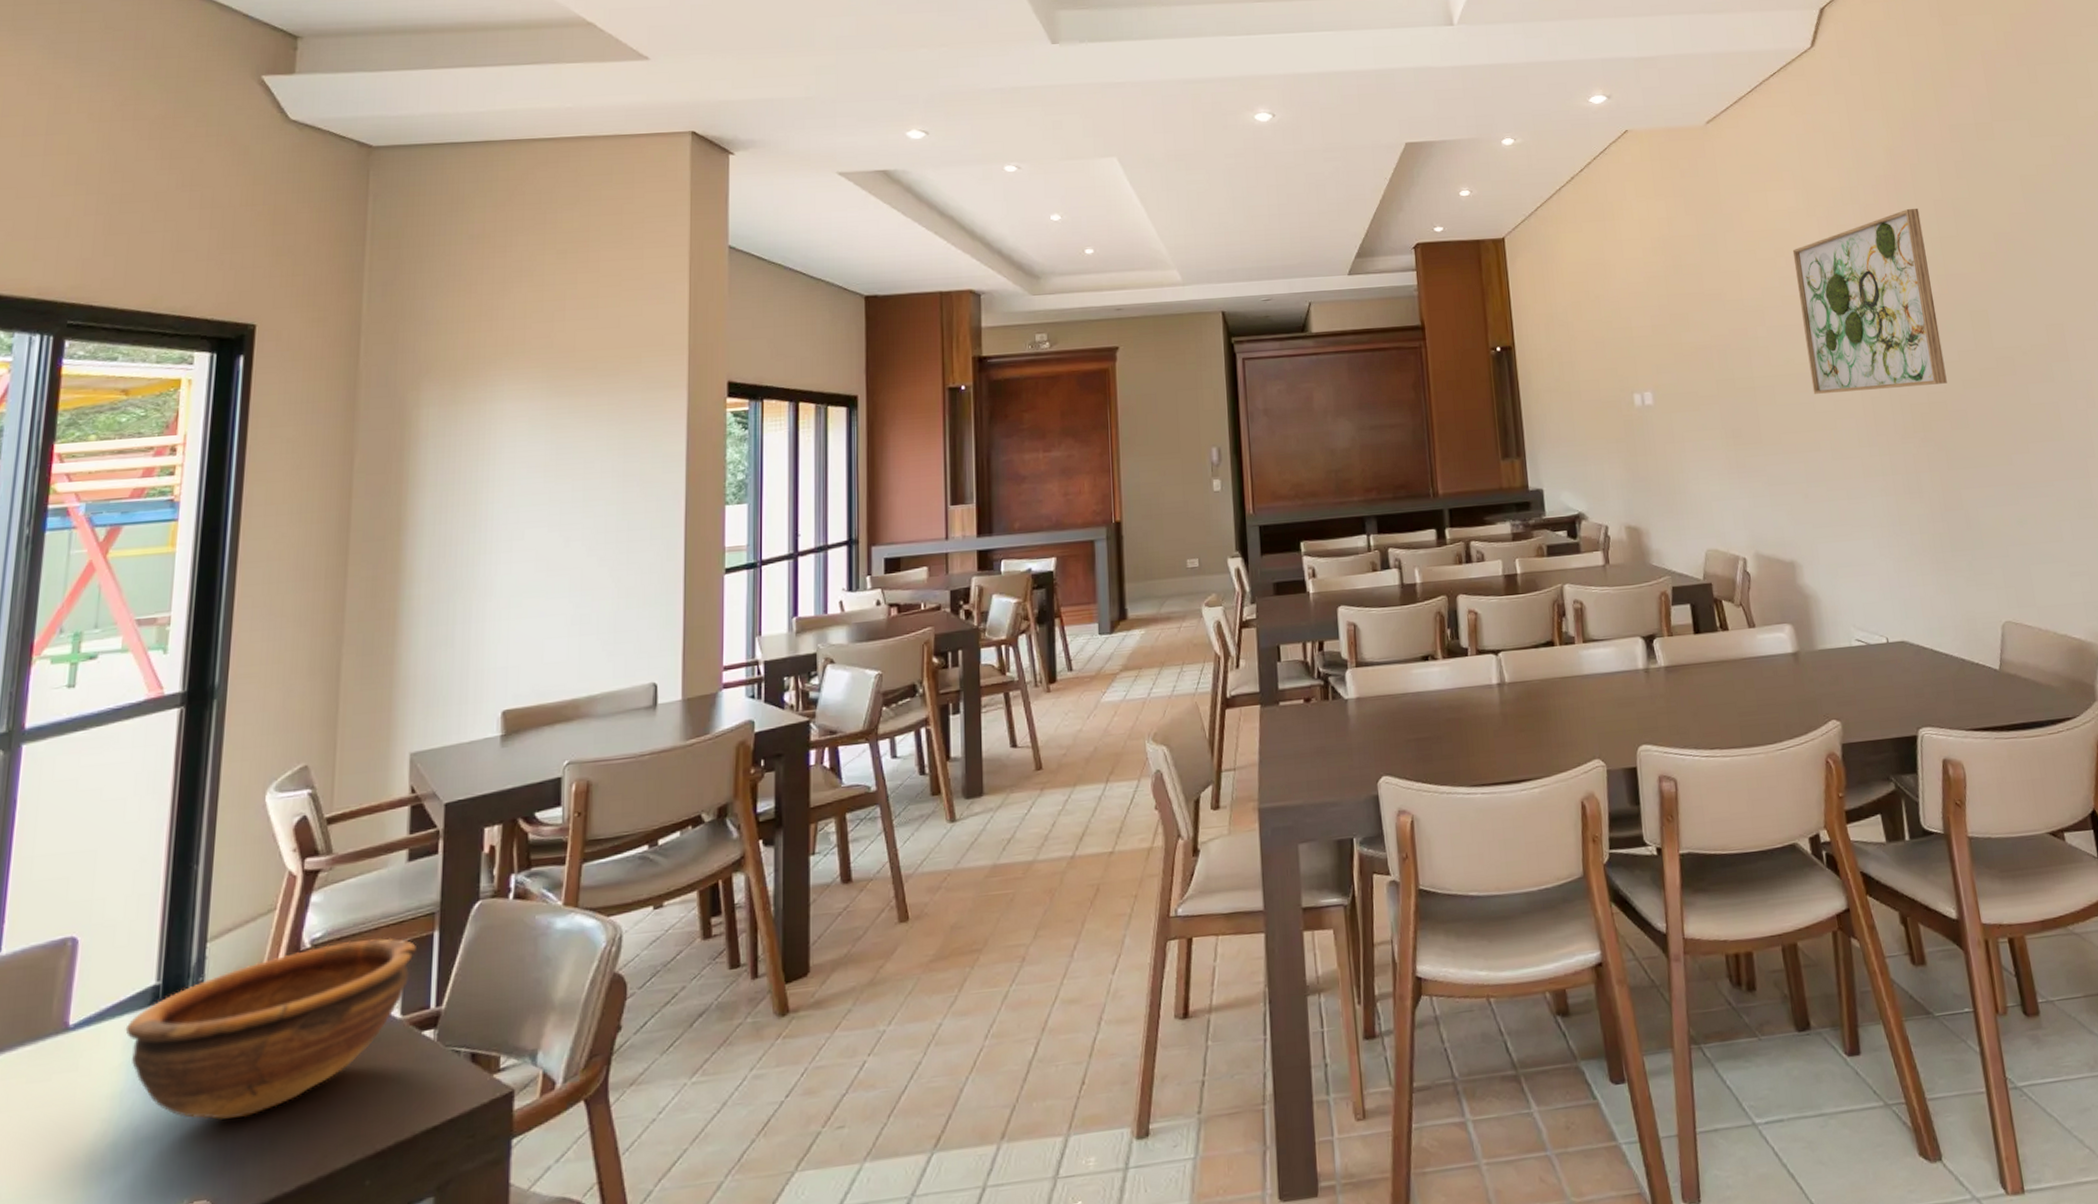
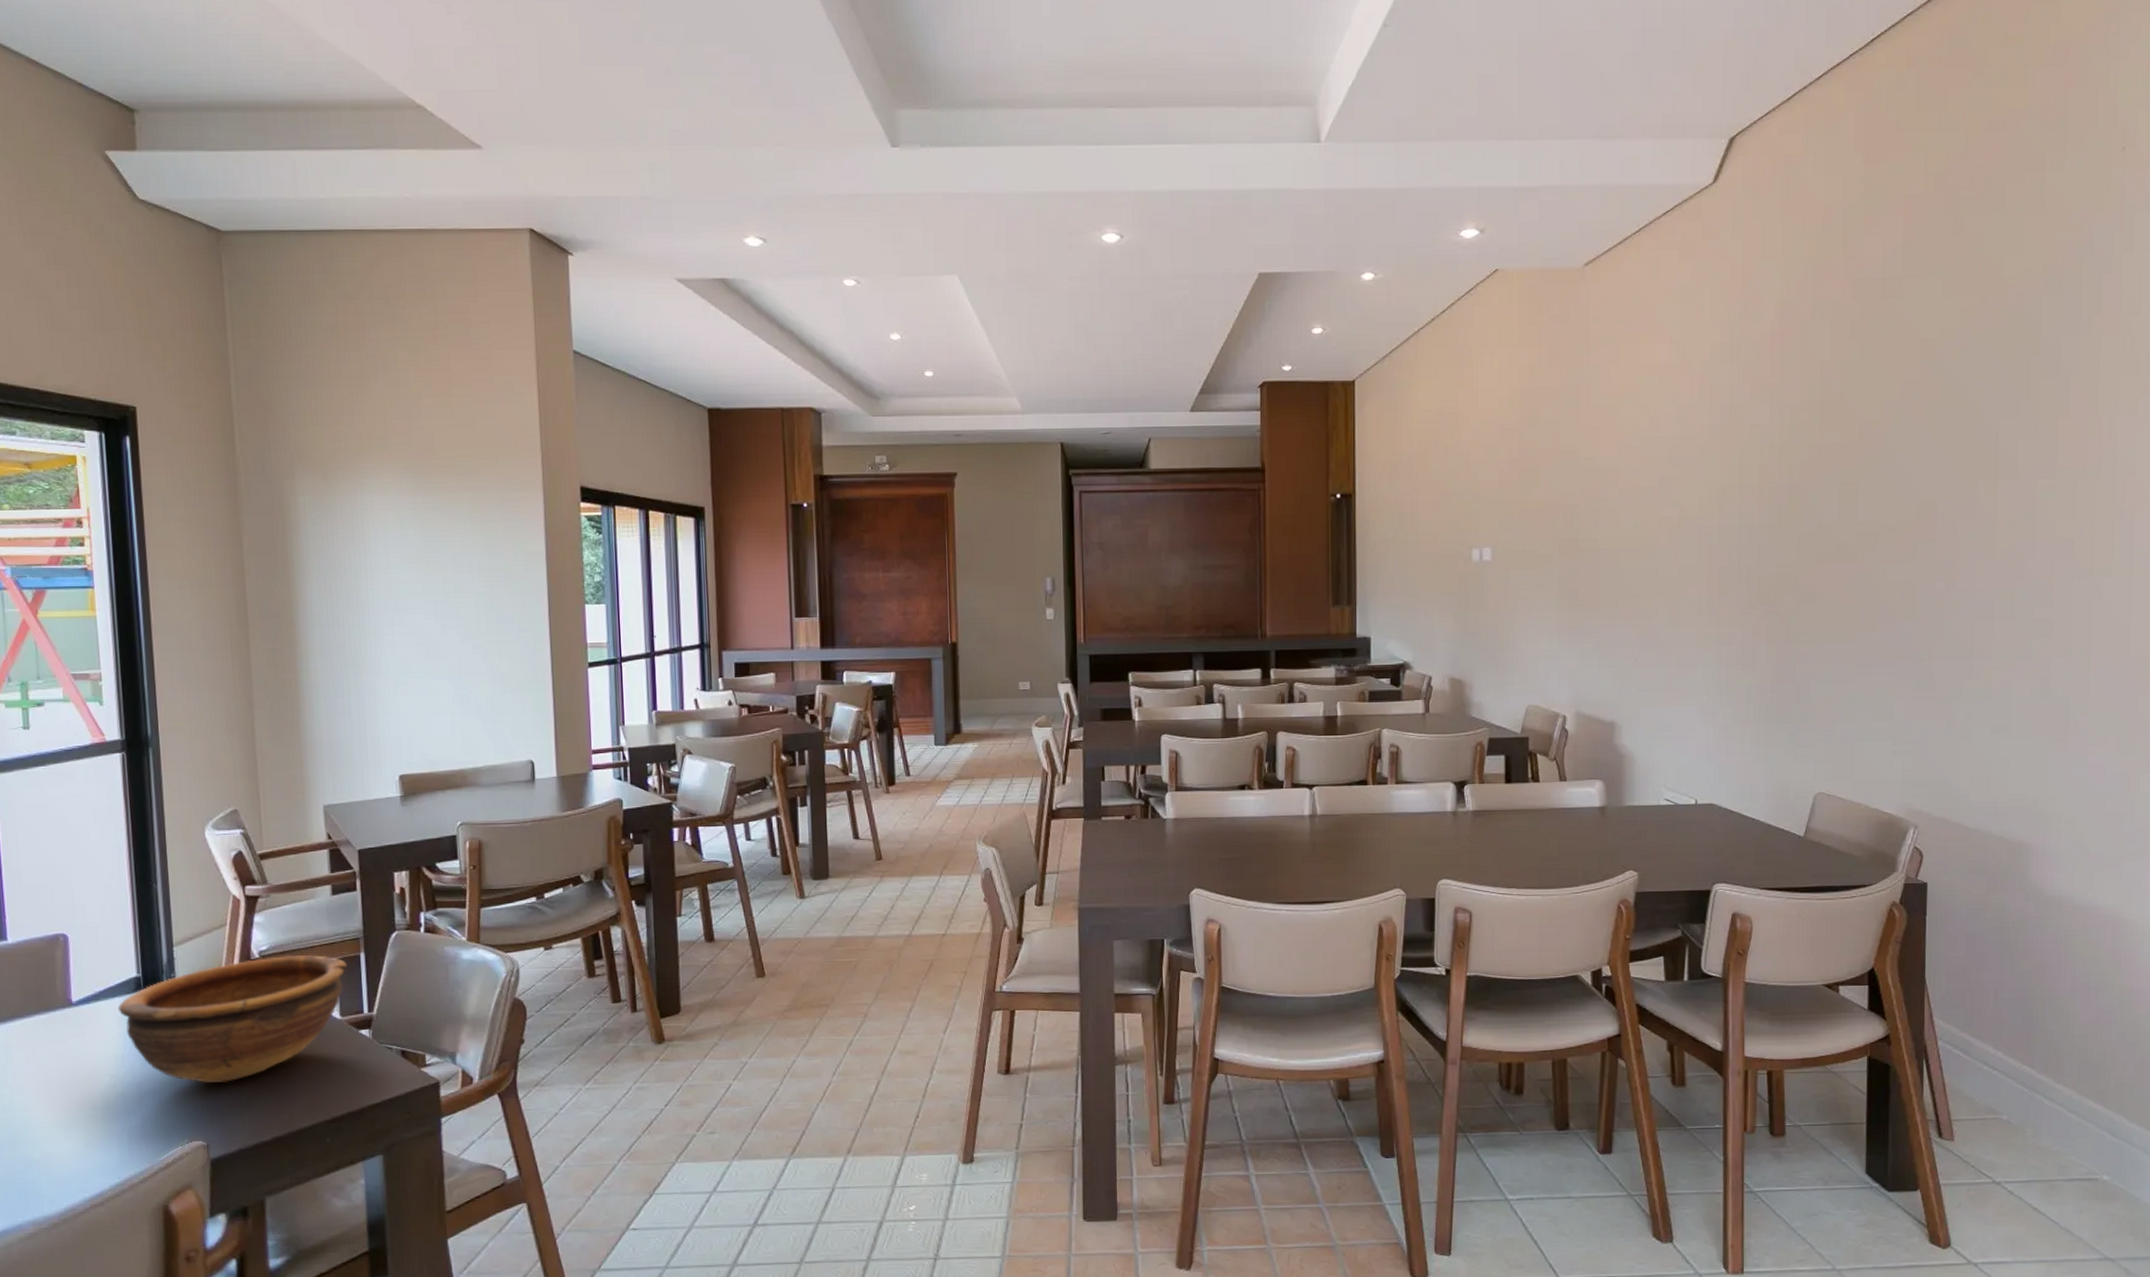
wall art: present [1792,208,1947,394] -> none [1658,369,1803,560]

